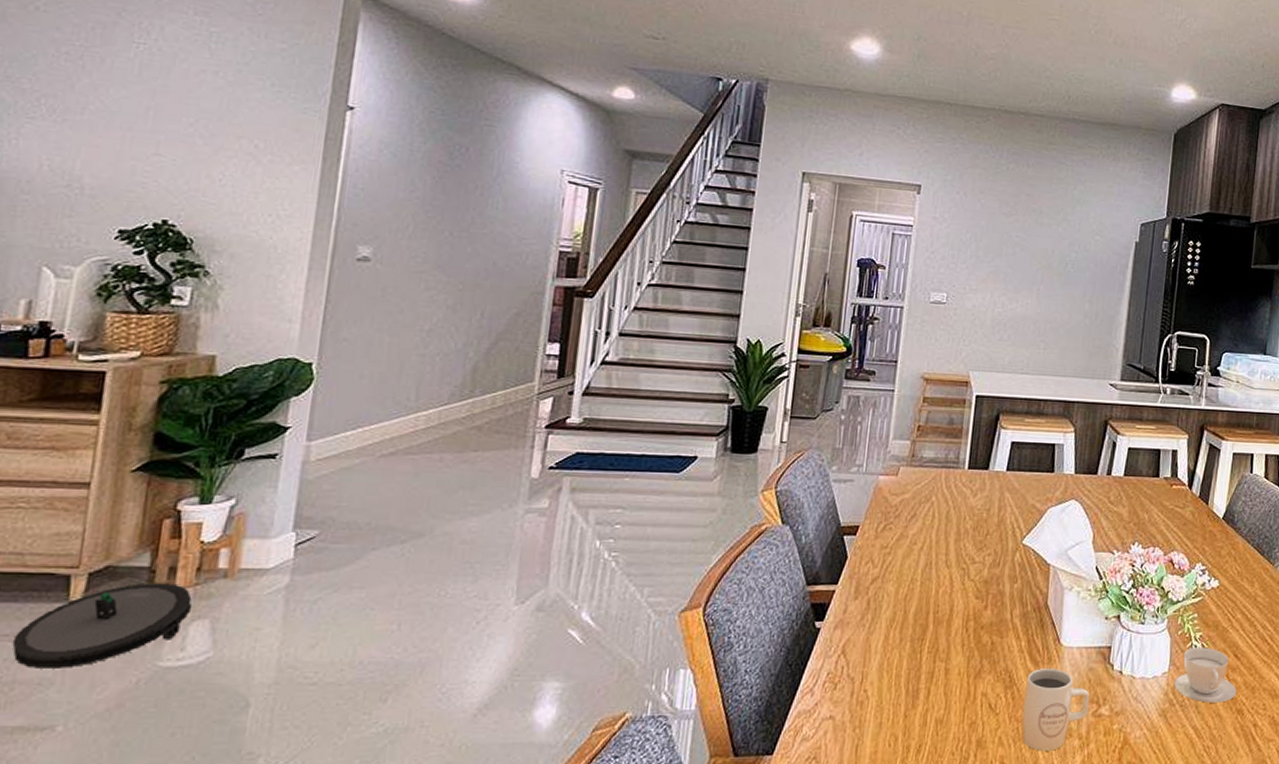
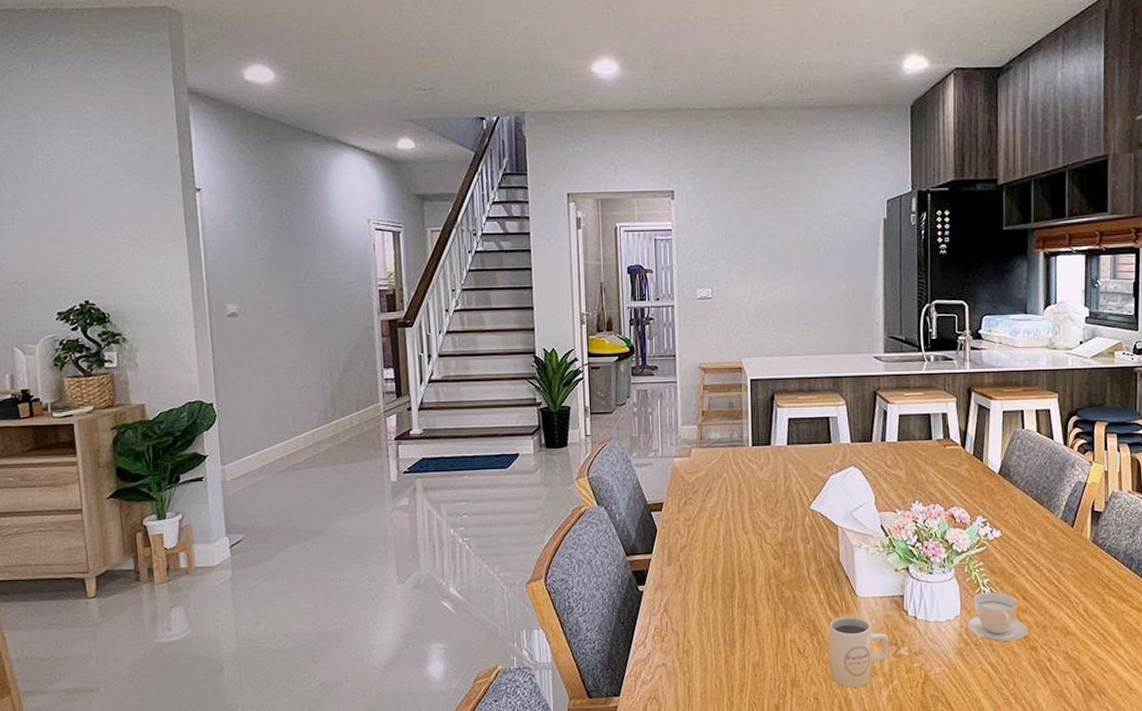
robot vacuum: present [12,583,193,668] -> none [58,581,170,647]

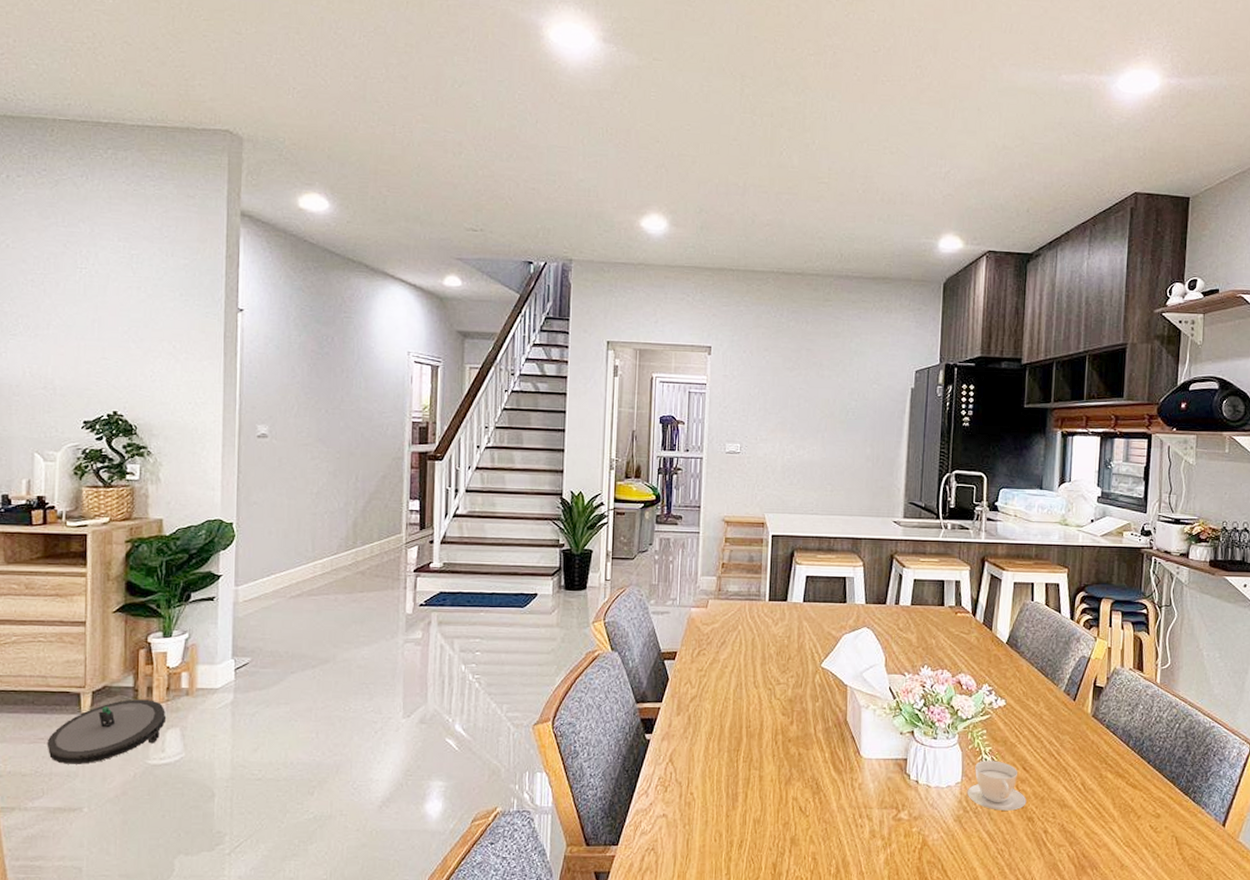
robot vacuum: none [58,581,170,647] -> present [47,699,167,764]
mug: present [828,616,889,688] -> none [829,776,890,849]

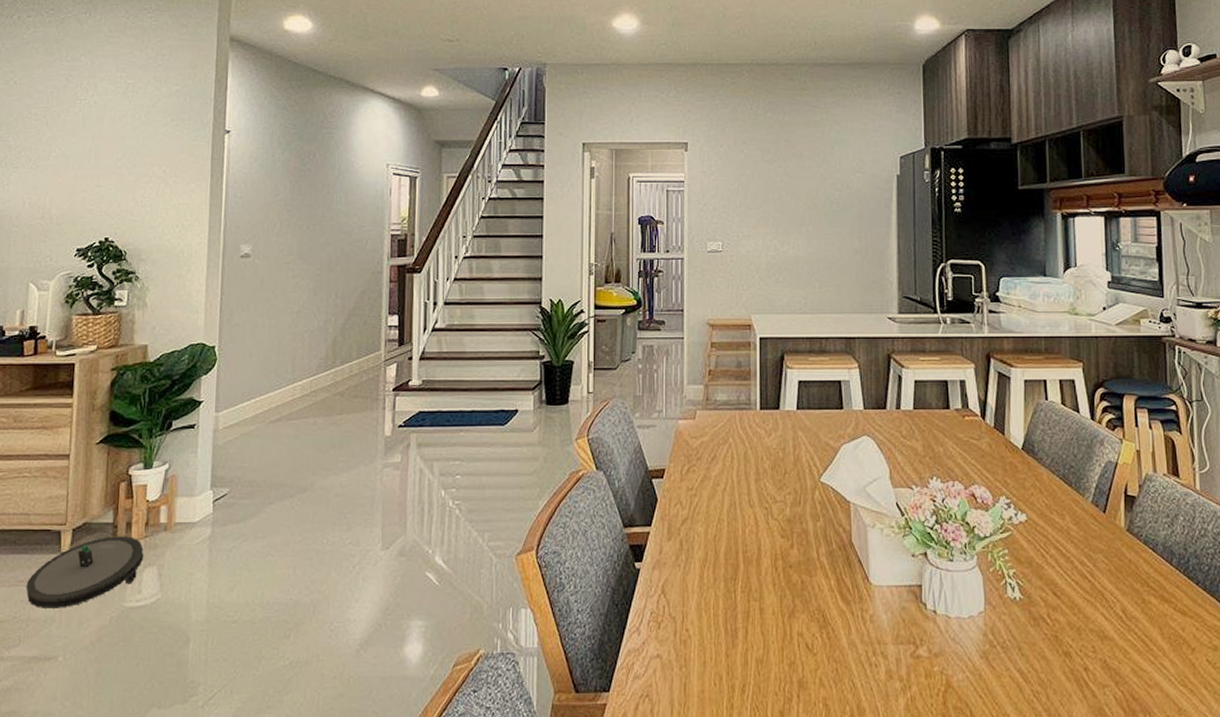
teacup: present [967,760,1027,811] -> none [992,585,1061,644]

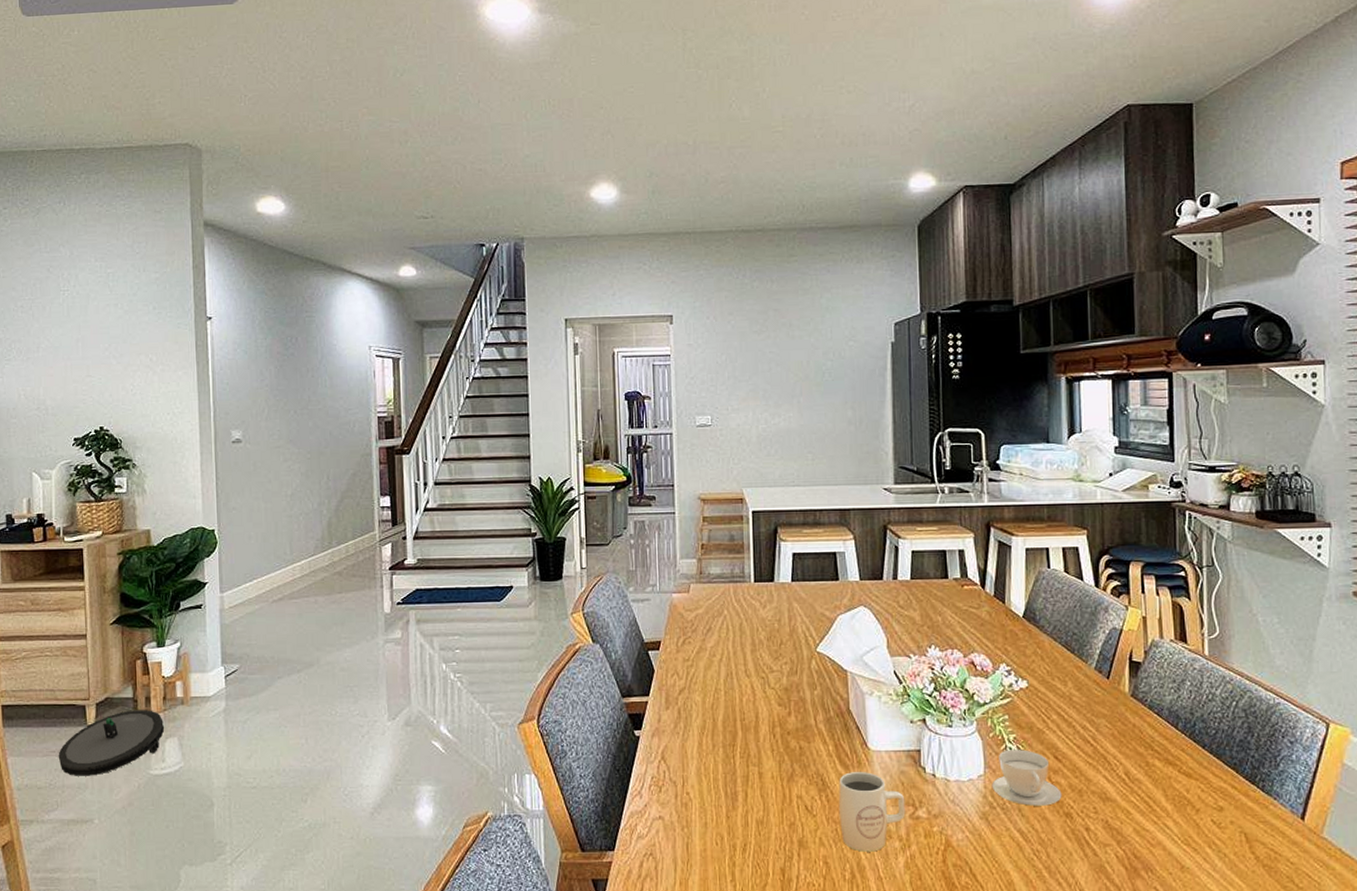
mug: none [839,607,907,693] -> present [838,771,906,852]
teacup: none [992,585,1061,644] -> present [991,749,1062,806]

